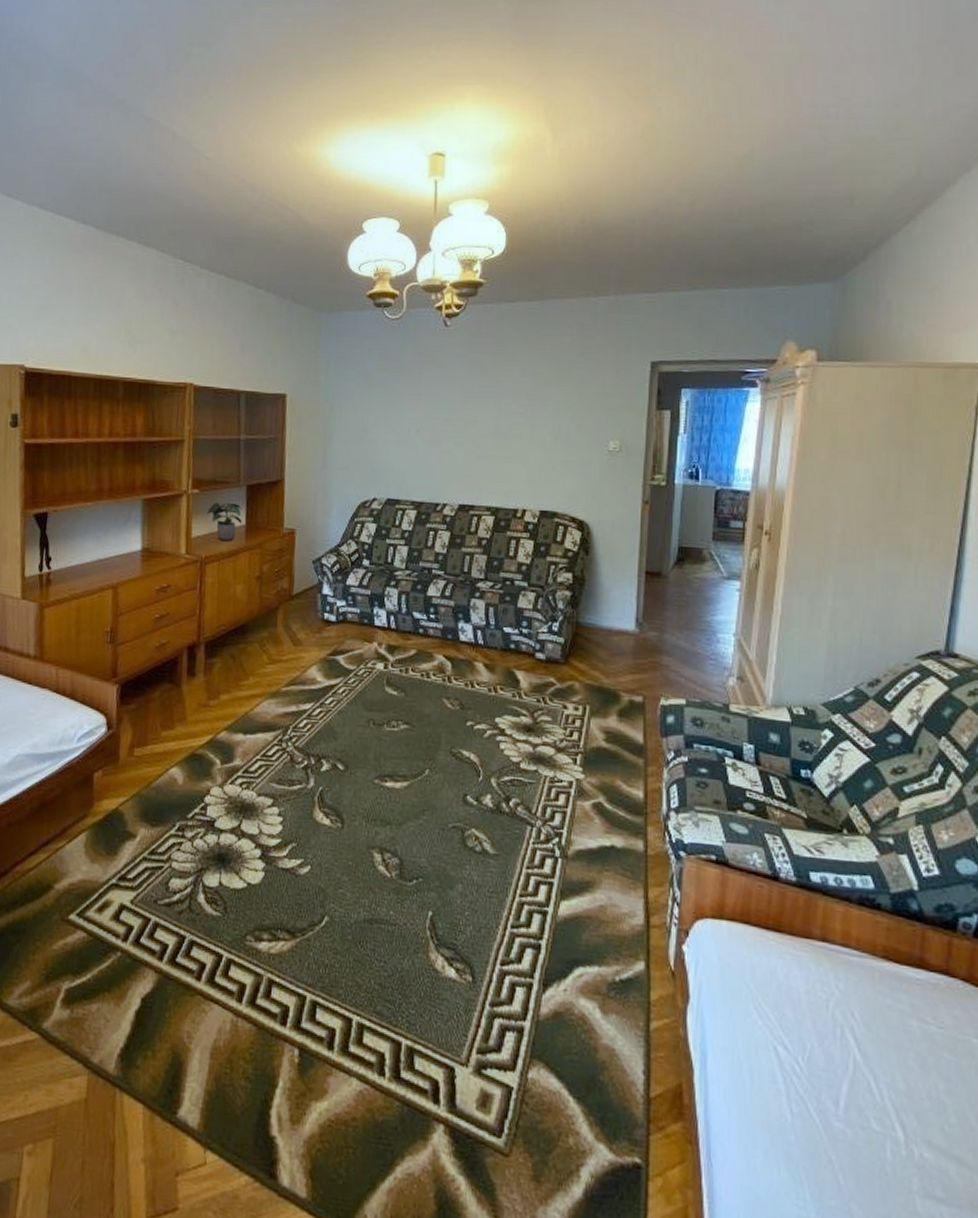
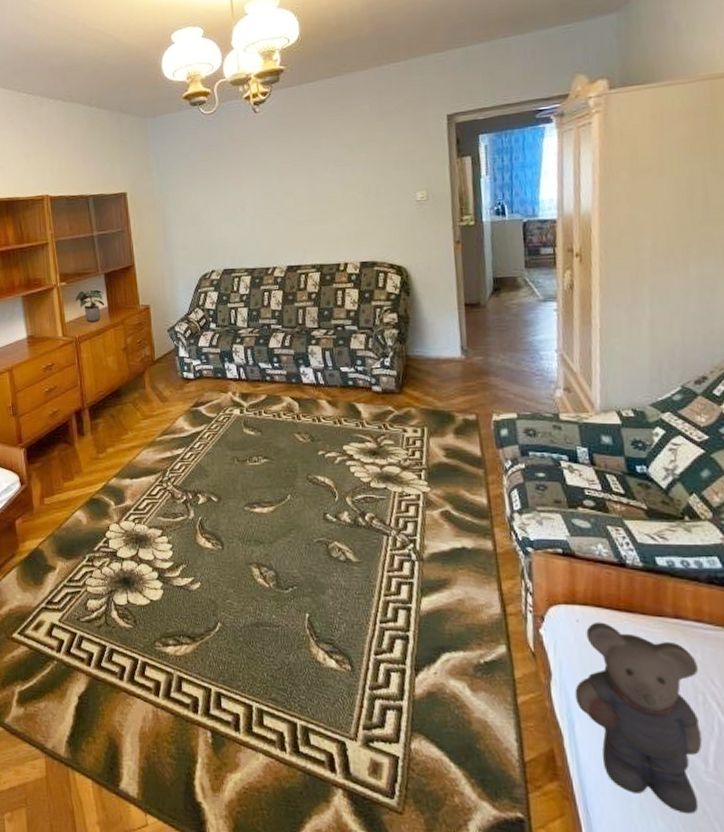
bear: none [711,936,841,1162] -> present [574,619,703,814]

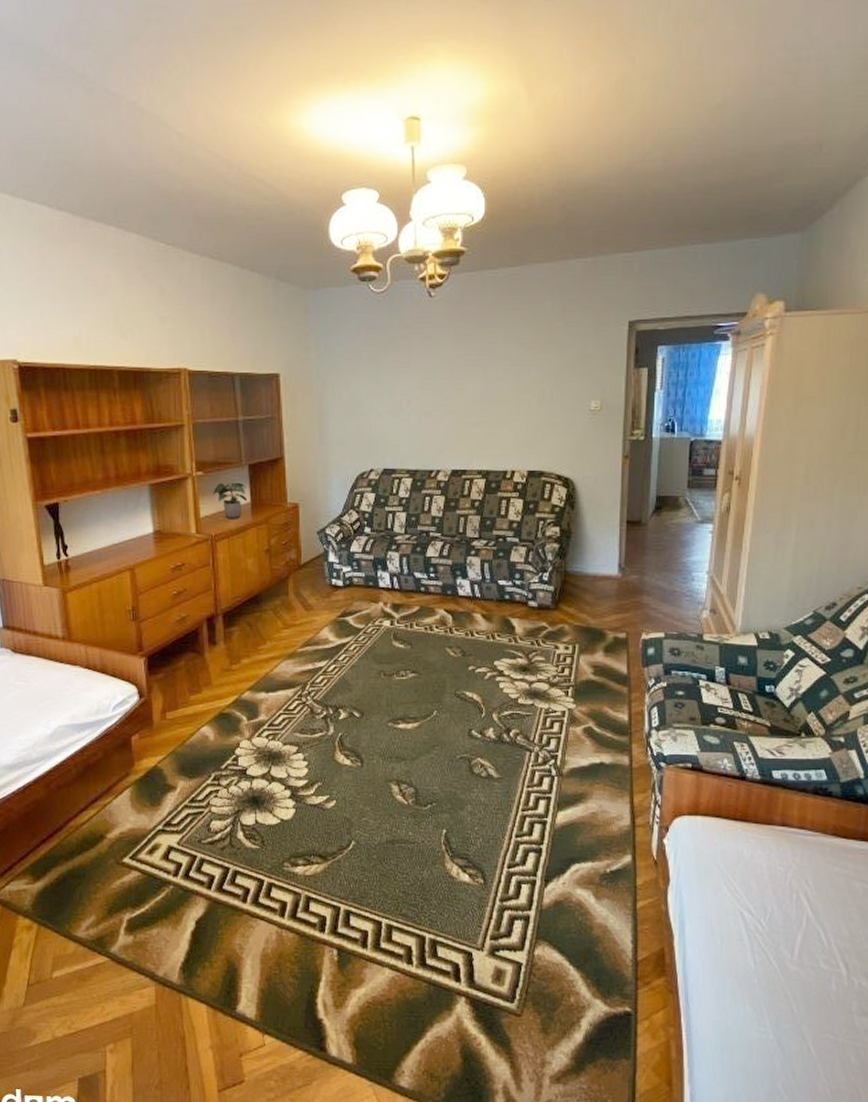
bear: present [574,619,703,814] -> none [688,829,797,997]

